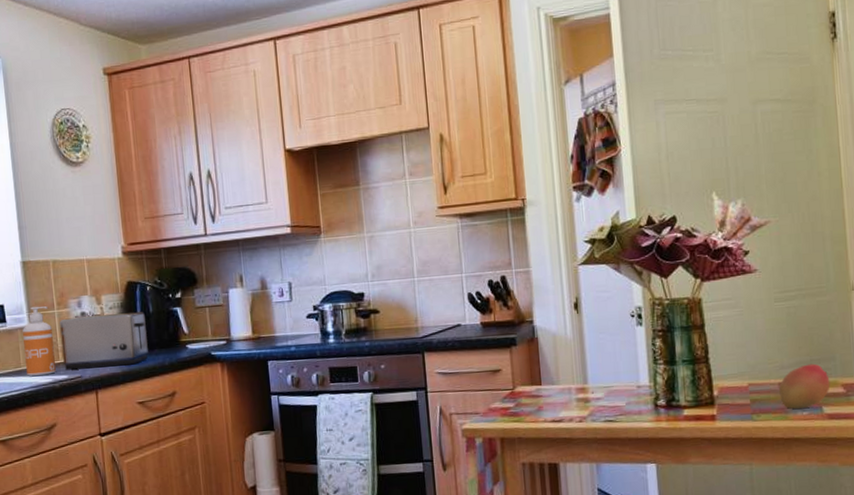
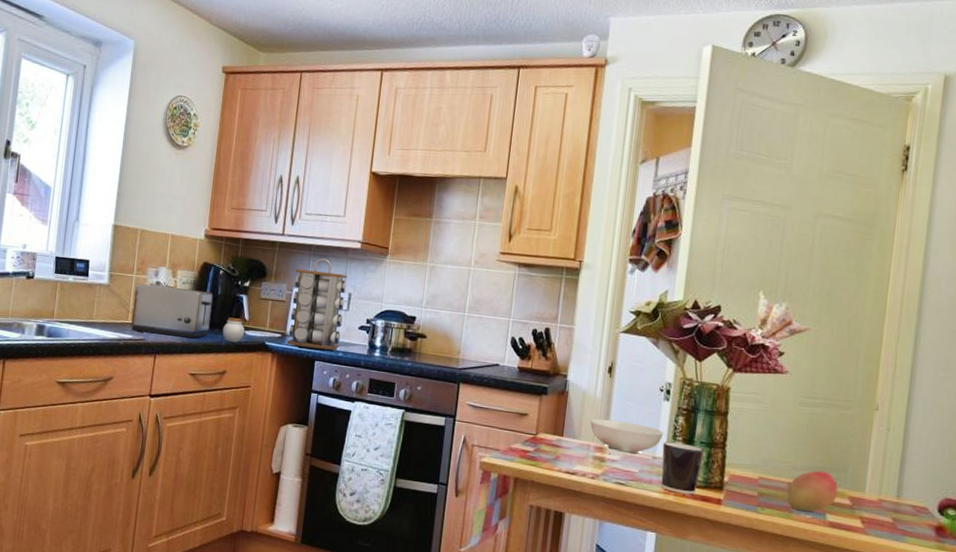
soap dispenser: present [22,306,56,376] -> none [96,267,129,332]
jar: none [162,333,188,361] -> present [222,317,245,343]
spice rack: none [227,251,290,351] -> present [287,258,347,351]
bowl: none [565,355,644,388] -> present [590,418,664,454]
mug: none [645,365,688,419] -> present [661,441,704,495]

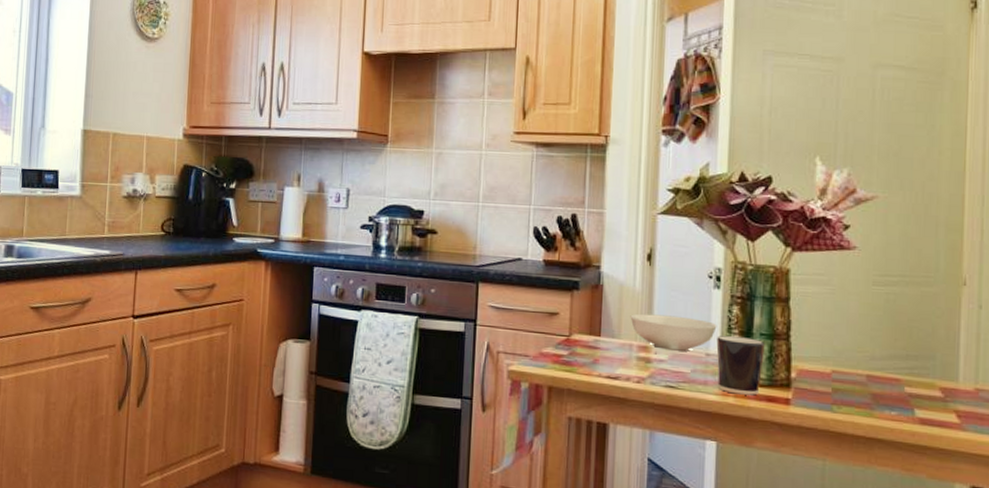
toaster: present [131,283,213,339] -> none [108,192,196,250]
jar: present [222,317,245,343] -> none [209,224,234,252]
spice rack: present [287,258,347,351] -> none [282,152,344,255]
fruit: present [787,470,839,512] -> none [866,359,927,408]

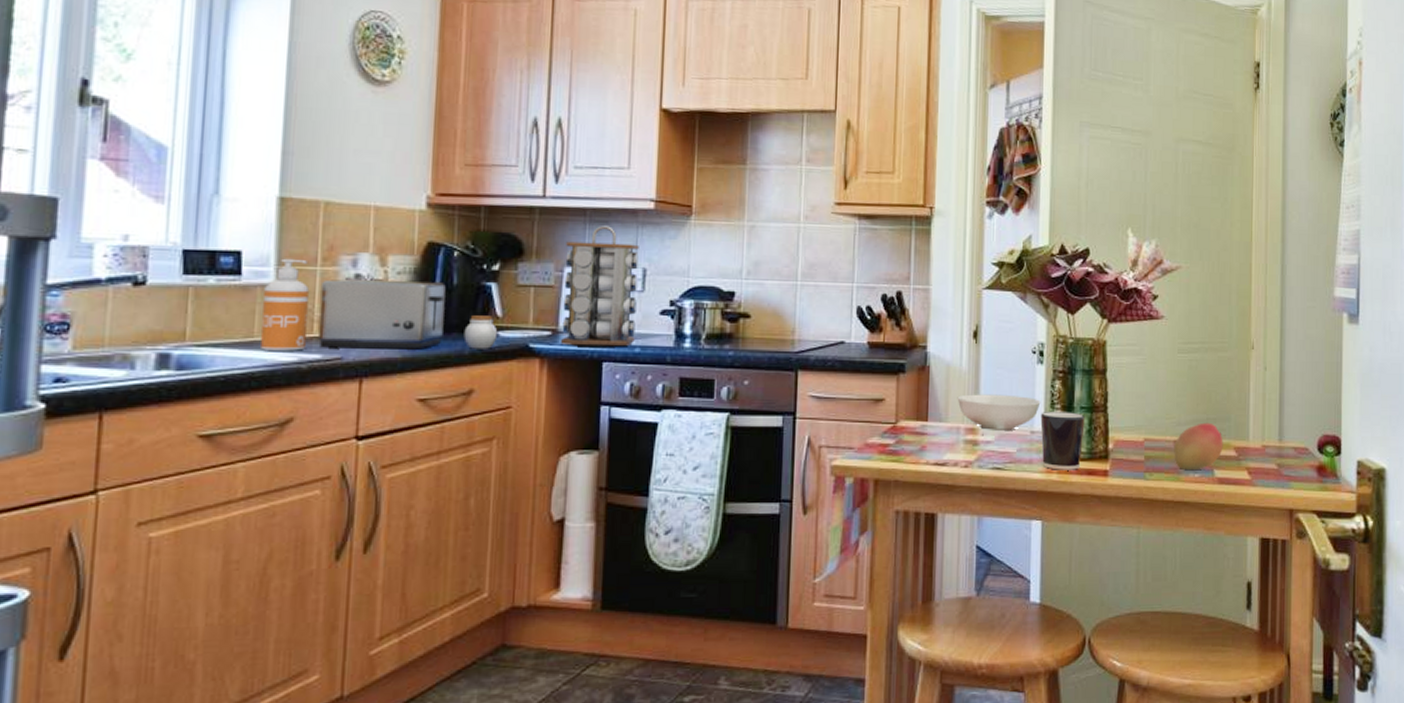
soap dispenser: none [70,176,102,247] -> present [261,258,309,351]
toaster: none [108,192,196,250] -> present [318,278,446,350]
jar: none [209,224,234,252] -> present [463,315,498,349]
spice rack: none [282,152,344,255] -> present [561,226,639,348]
fruit: none [866,359,927,408] -> present [1174,422,1223,471]

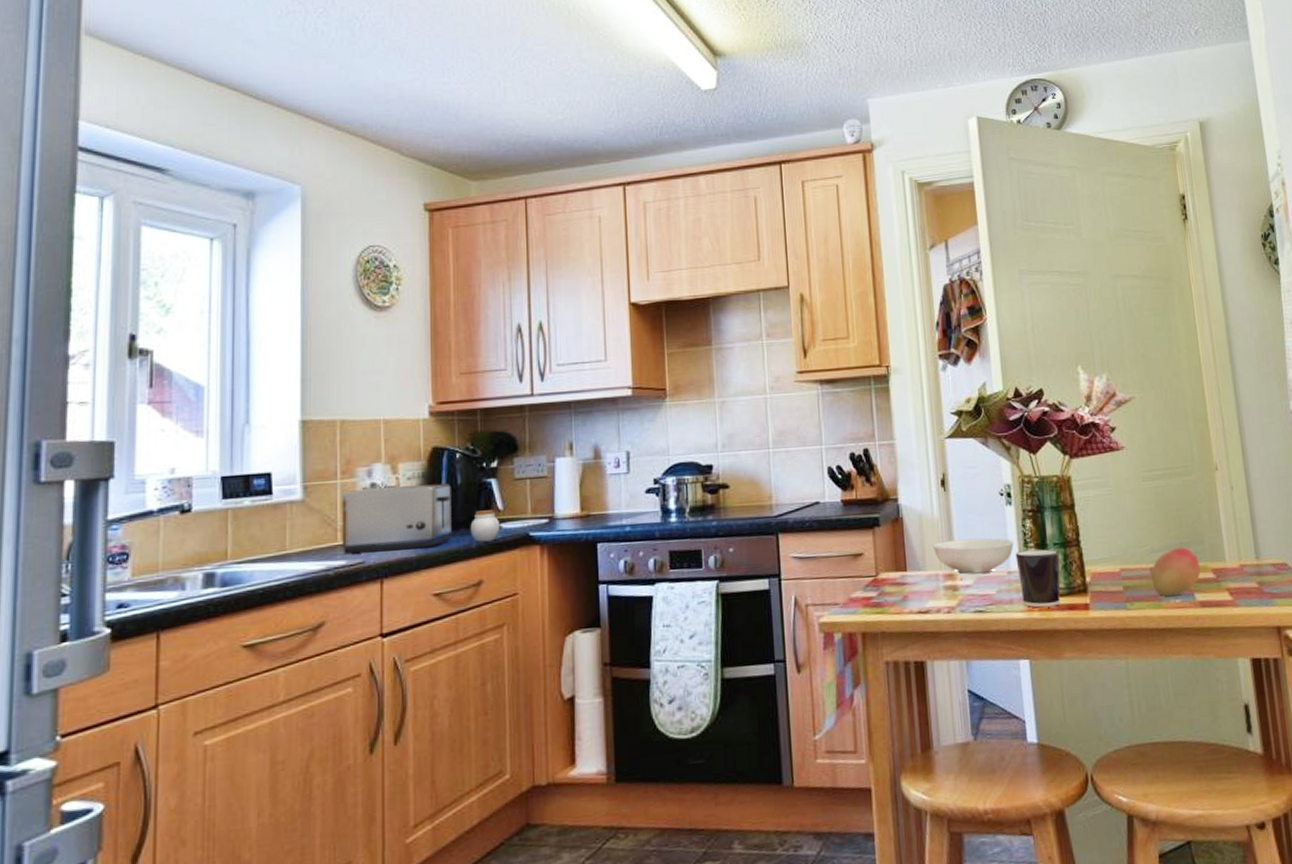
soap dispenser: present [261,258,309,351] -> none [293,475,331,562]
spice rack: present [561,226,639,348] -> none [555,415,625,531]

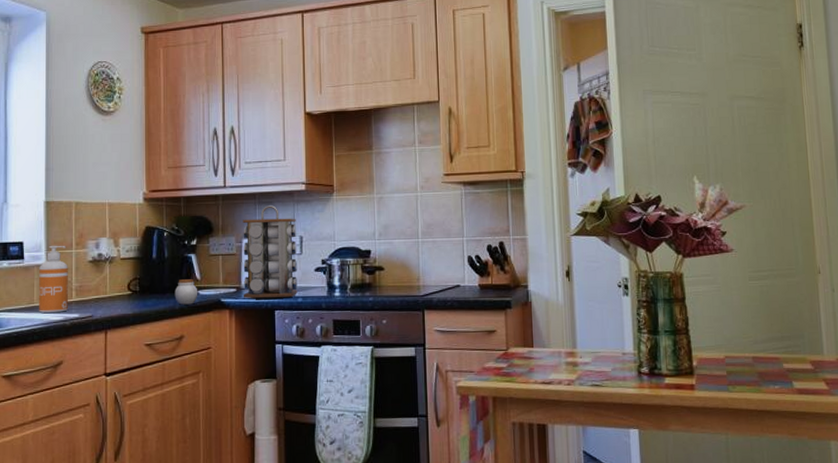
soap dispenser: none [293,475,331,562] -> present [39,245,68,313]
toaster: present [342,483,452,554] -> none [76,256,160,309]
spice rack: none [555,415,625,531] -> present [243,205,297,300]
bowl: present [932,538,1014,575] -> none [556,323,629,353]
mug: present [1015,549,1061,608] -> none [630,335,670,386]
fruit: present [1151,547,1201,597] -> none [753,340,800,383]

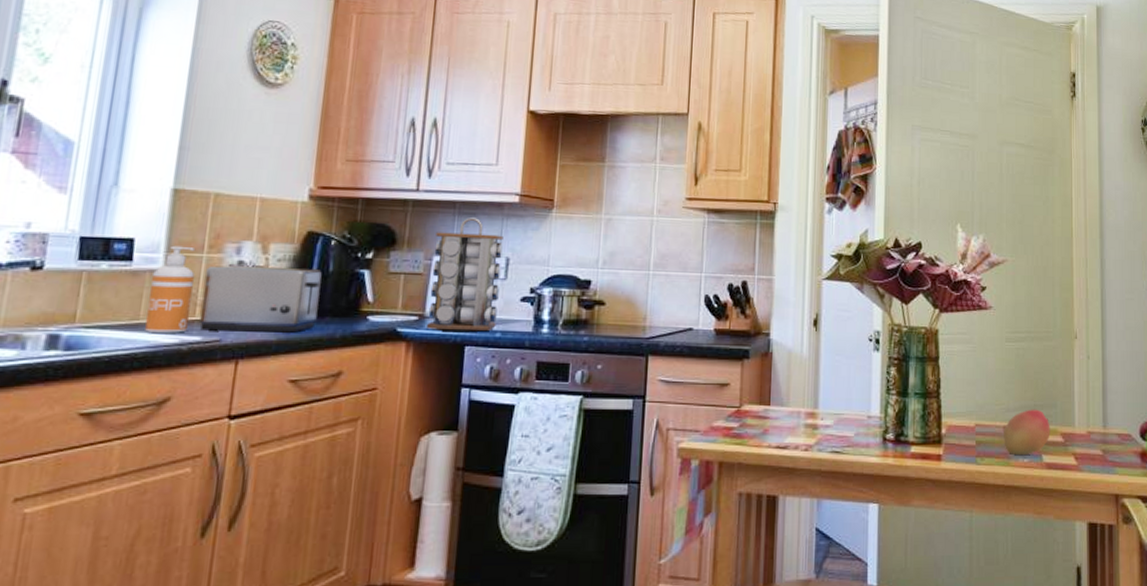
toaster: none [76,256,160,309] -> present [200,265,322,333]
jar: present [174,279,198,305] -> none [336,301,368,333]
fruit: none [753,340,800,383] -> present [1004,409,1050,456]

